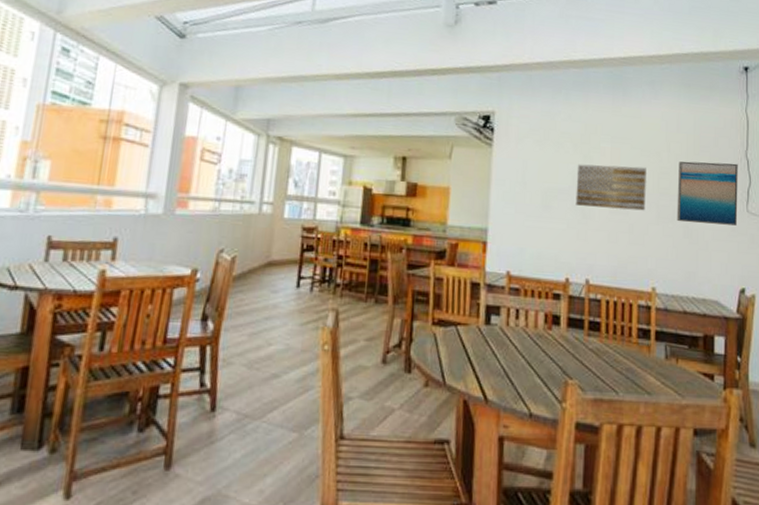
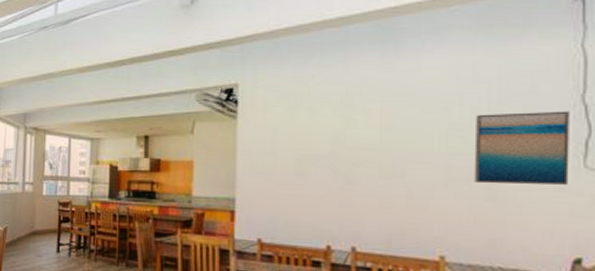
wall art: present [575,164,646,211] -> none [336,125,429,173]

